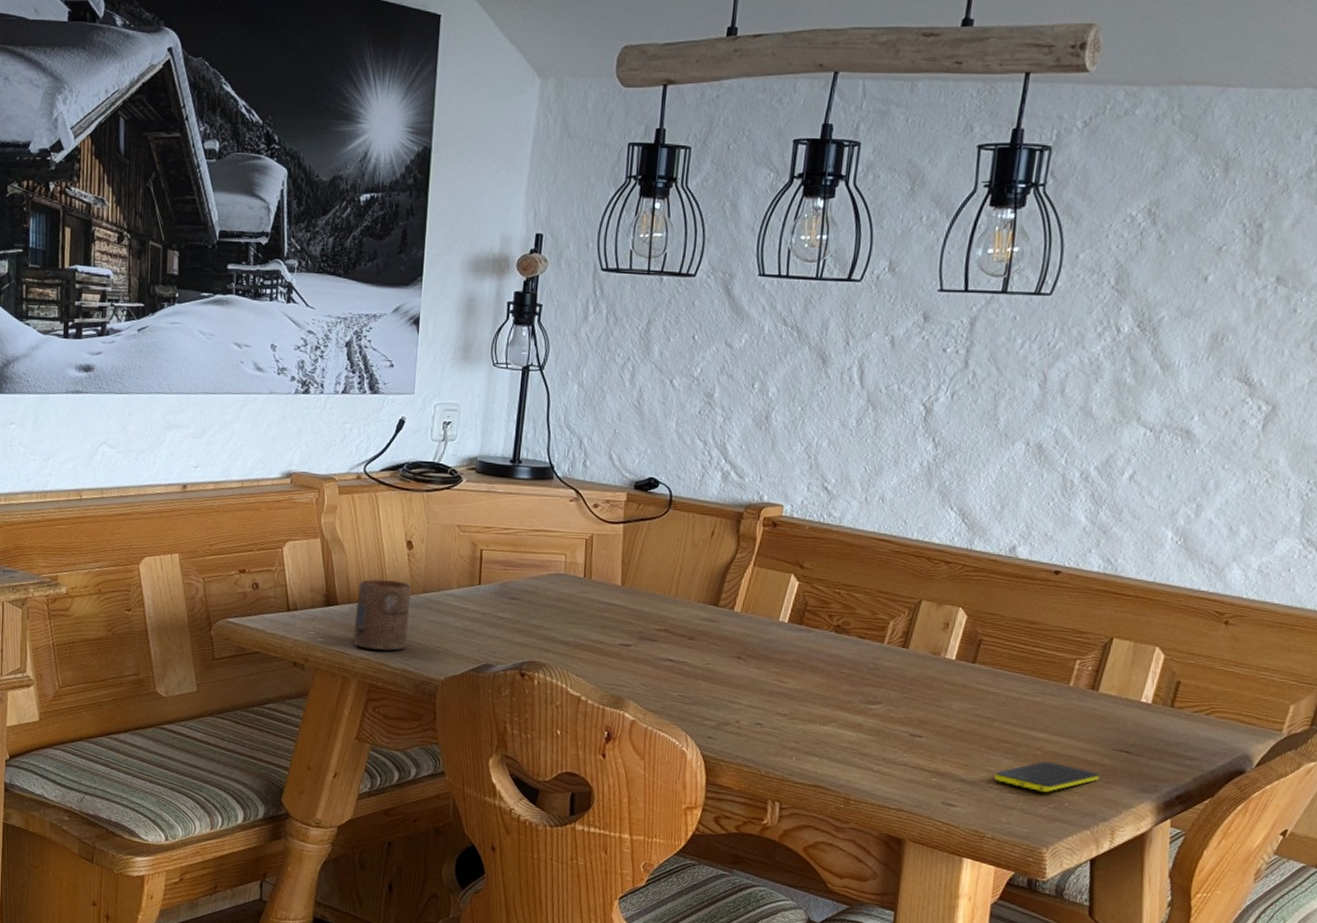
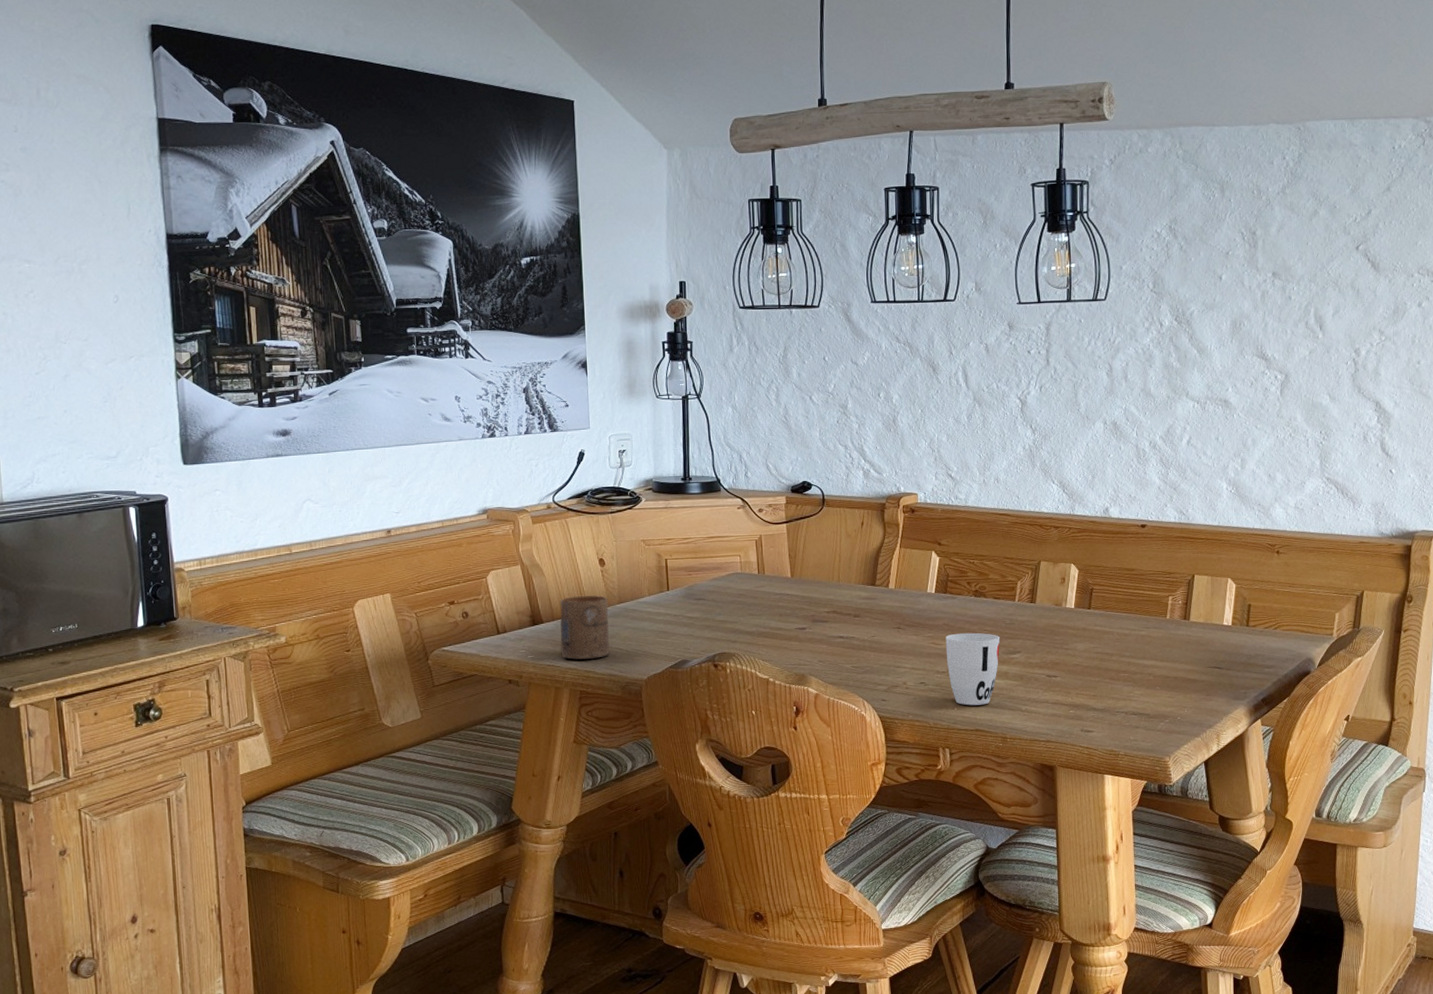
cup: none [790,672,860,758] -> present [945,632,1000,706]
smartphone: present [995,761,1100,792] -> none [1120,684,1201,710]

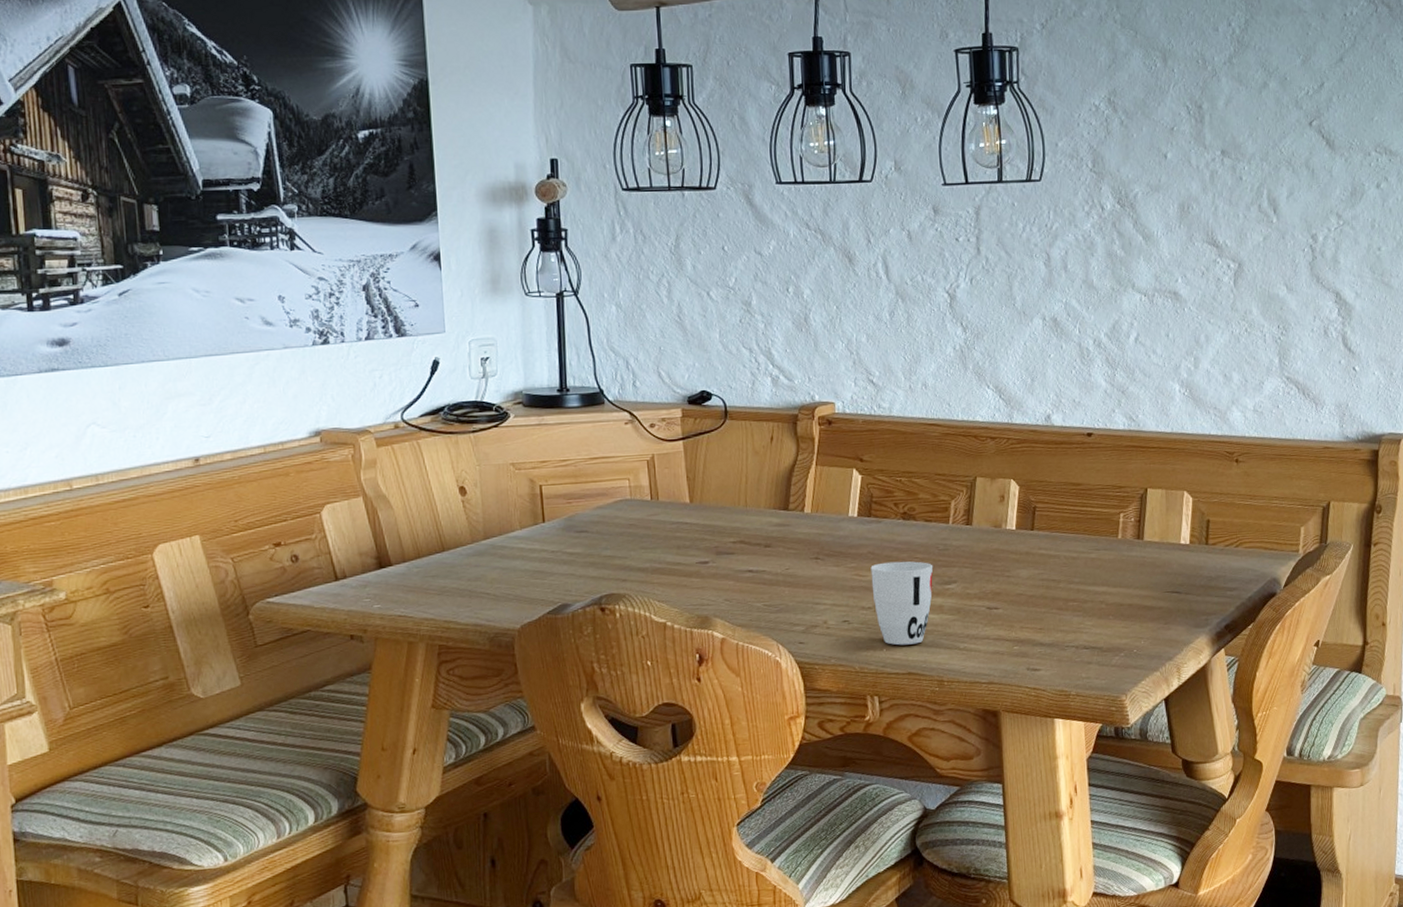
cup: present [559,595,610,660] -> none [412,530,475,608]

